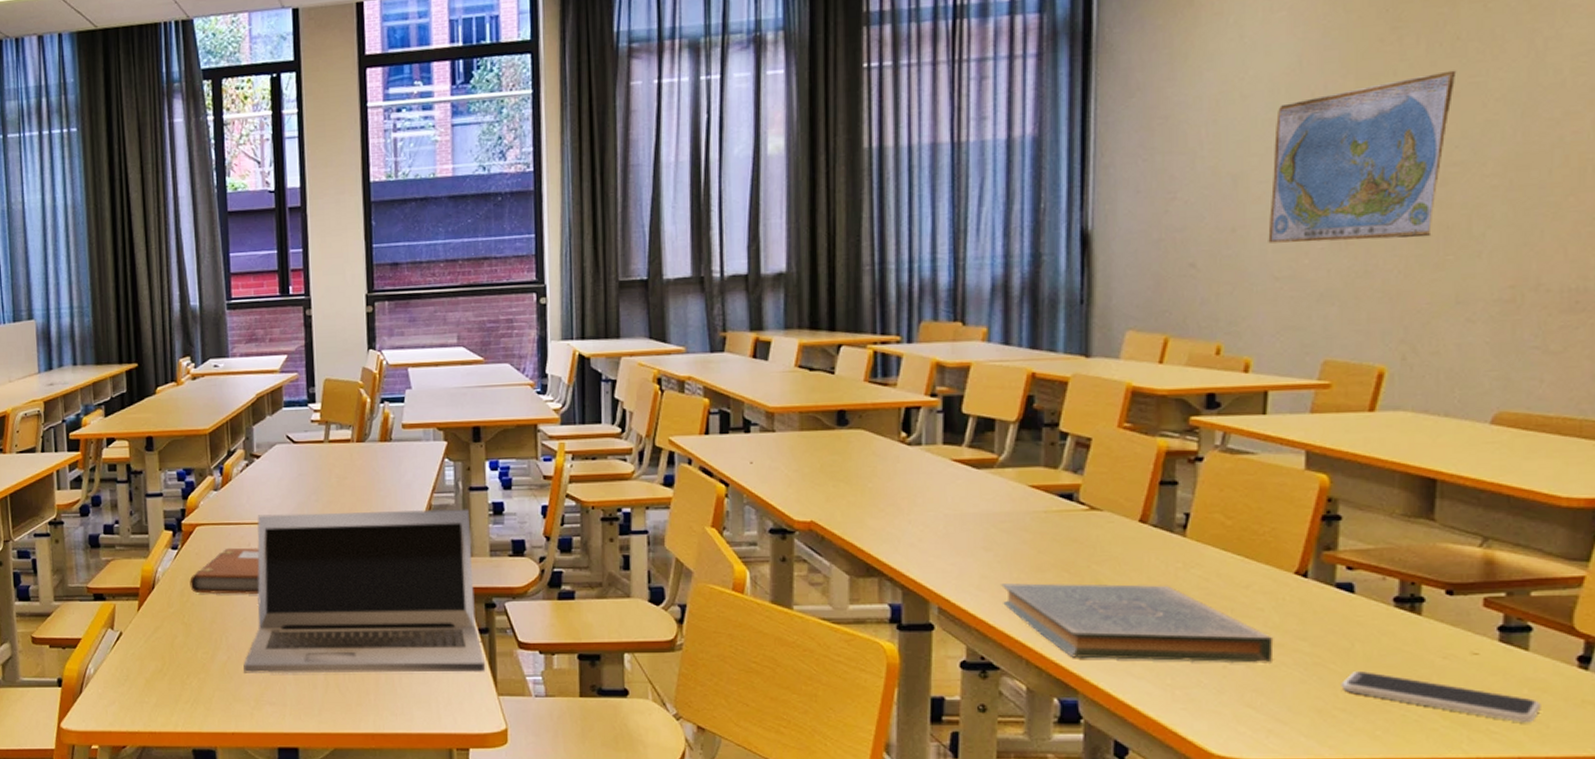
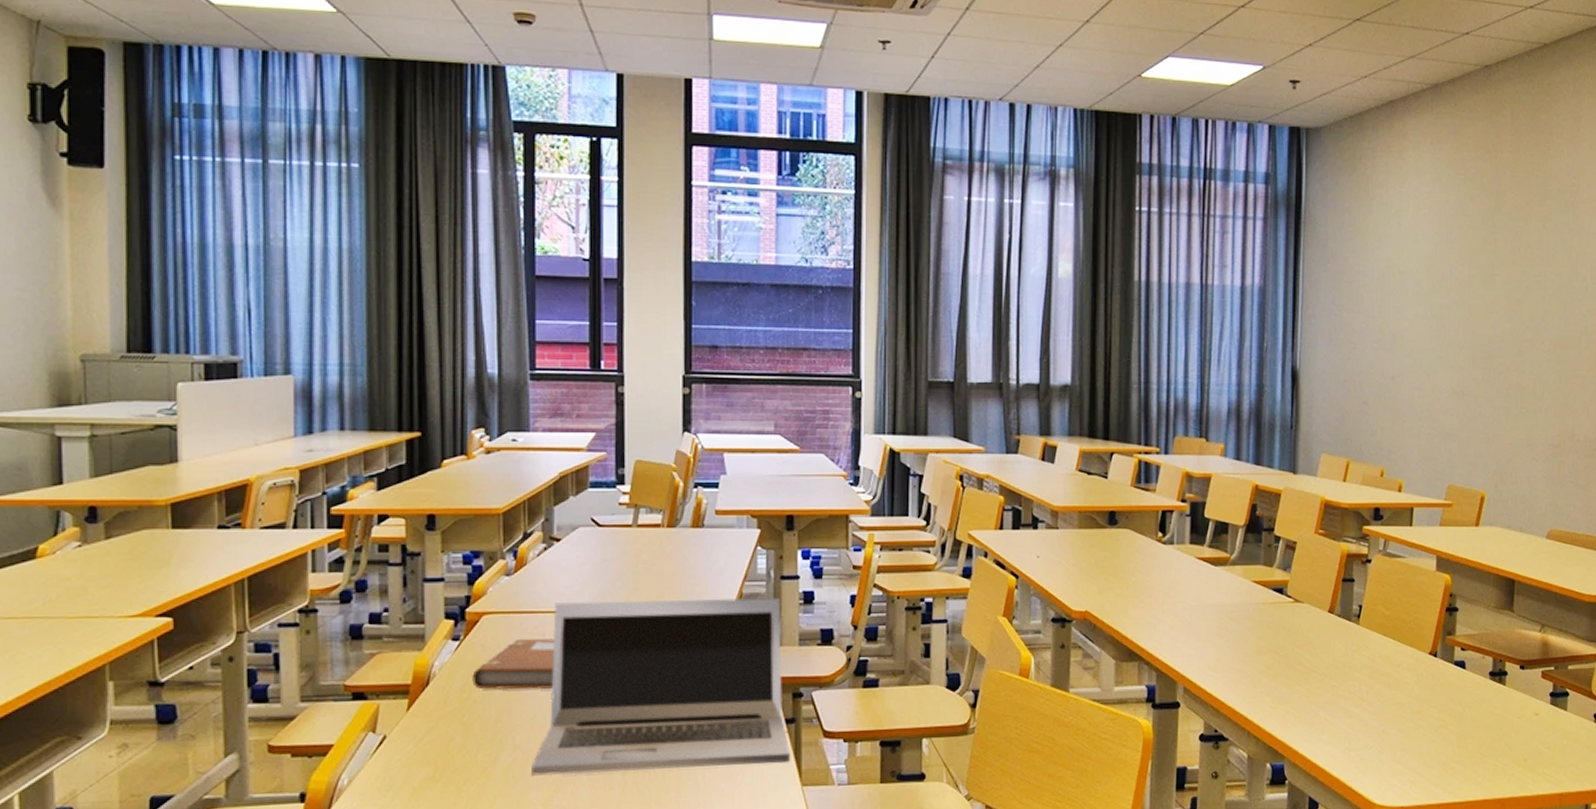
book: present [1001,582,1274,664] -> none [1231,664,1415,729]
world map: present [1268,70,1457,243] -> none [1414,270,1528,394]
smartphone: present [1341,671,1541,722] -> none [1457,731,1574,766]

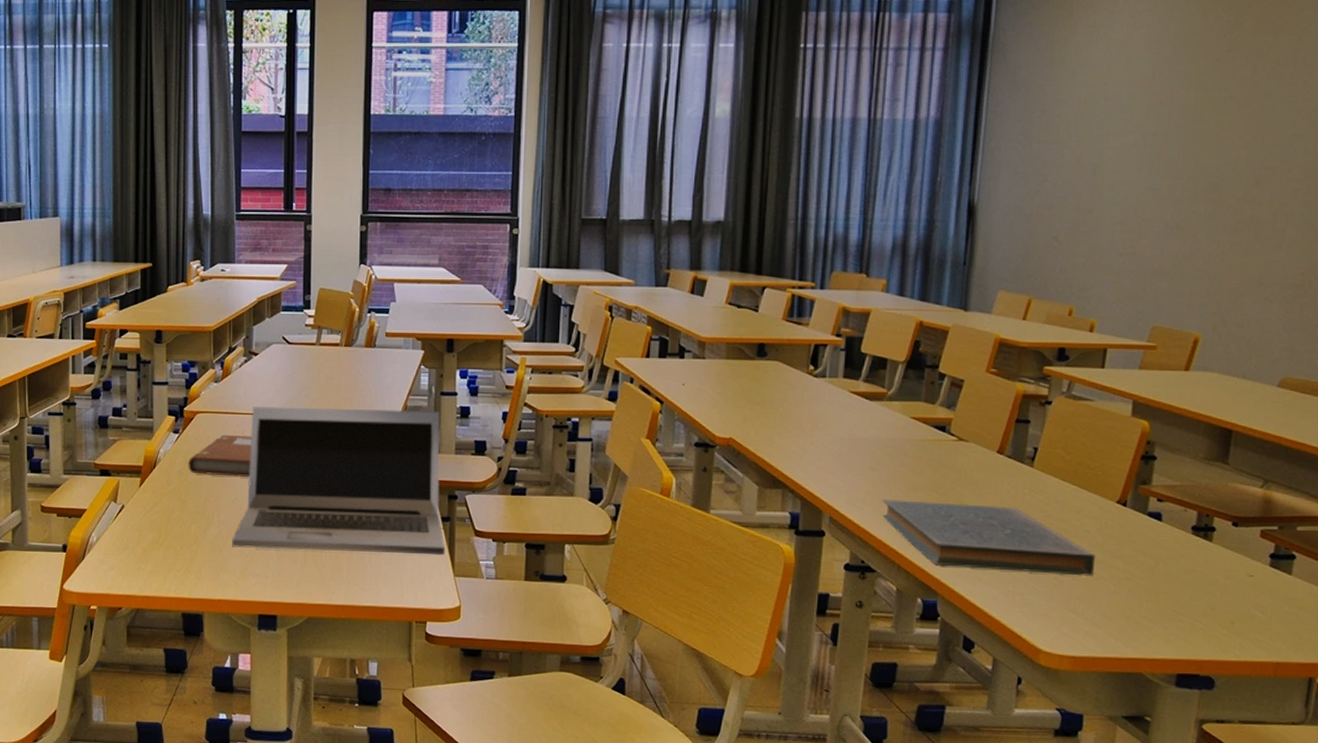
book: none [1231,664,1415,729] -> present [882,498,1096,576]

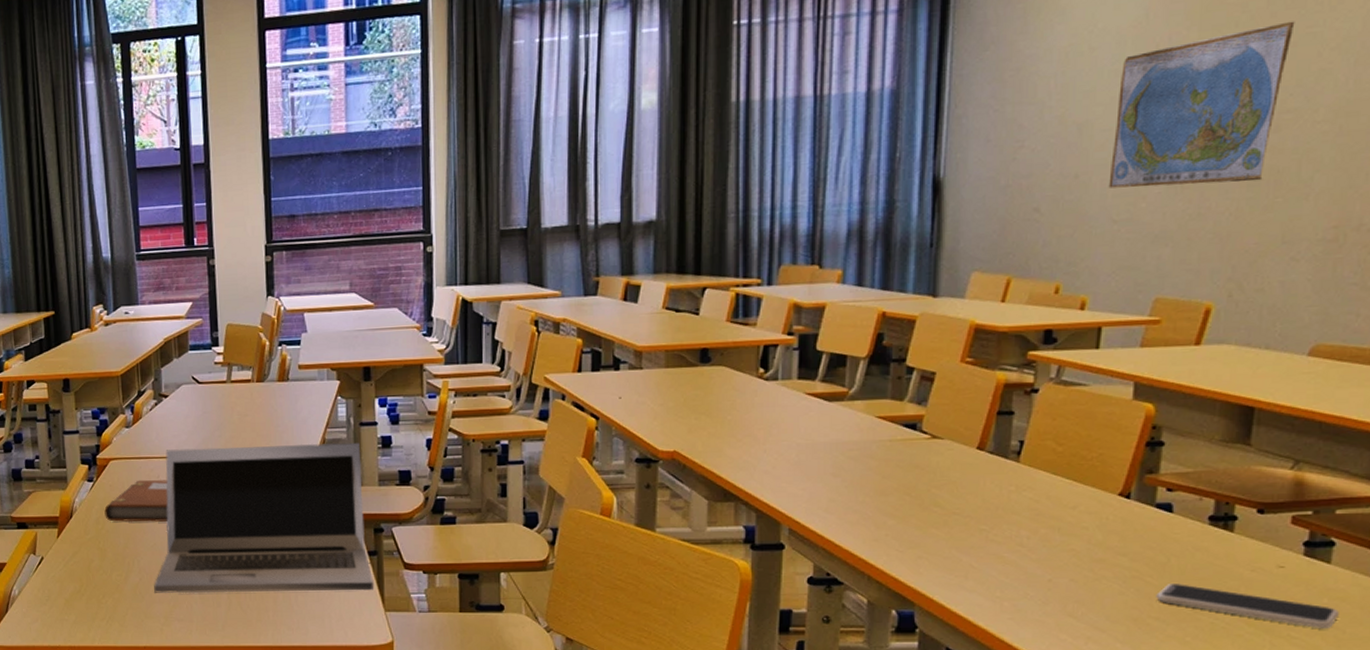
book: present [882,498,1096,576] -> none [847,505,1096,577]
world map: none [1117,90,1274,228] -> present [1108,21,1295,188]
smartphone: none [1145,586,1297,633] -> present [1156,584,1339,628]

